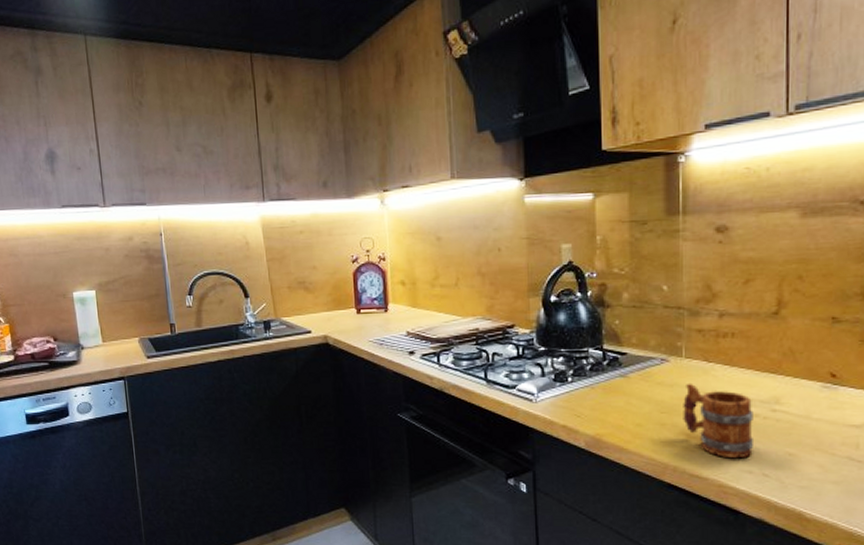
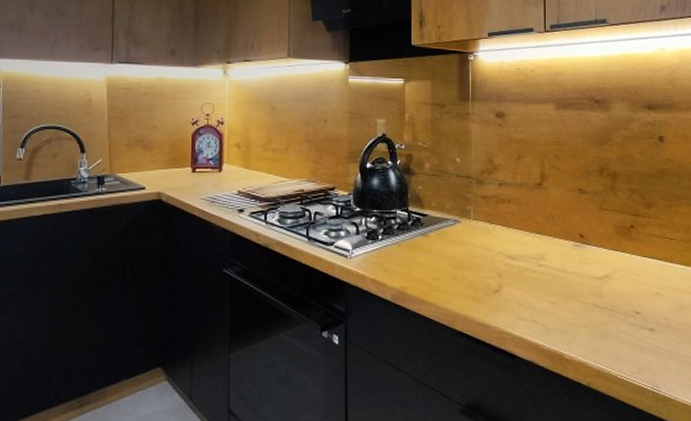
mug: present [683,383,753,459] -> none [471,241,525,308]

